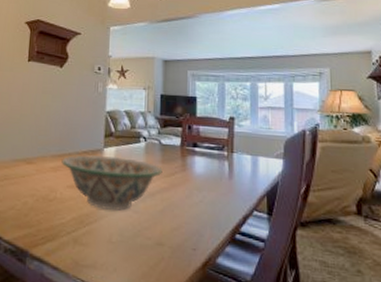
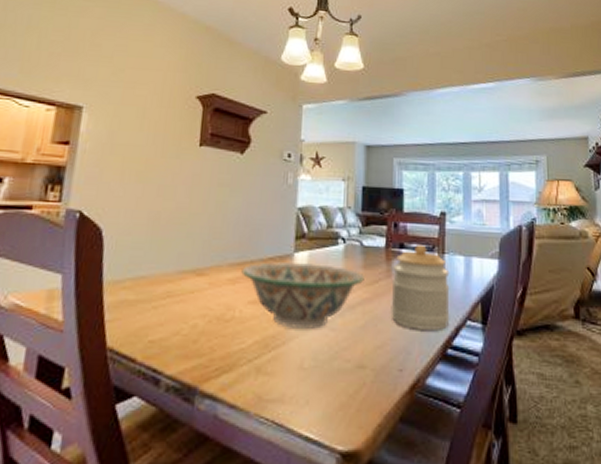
jar: none [185,143,238,218] -> present [391,243,450,330]

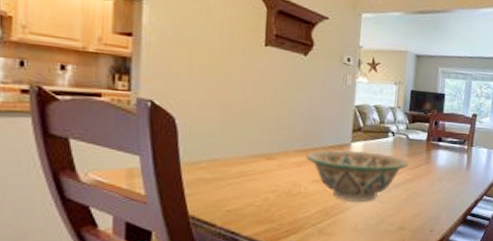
jar: present [391,243,450,330] -> none [427,138,475,203]

